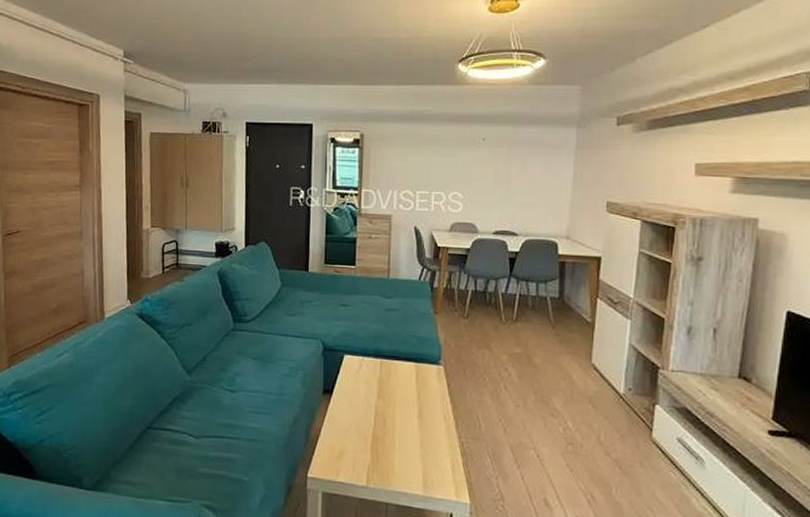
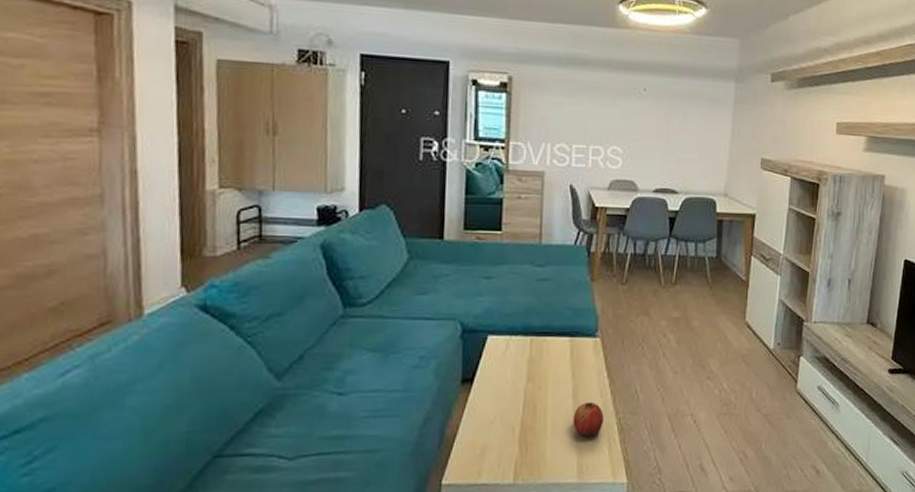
fruit: none [419,423,447,455] -> present [573,401,604,437]

